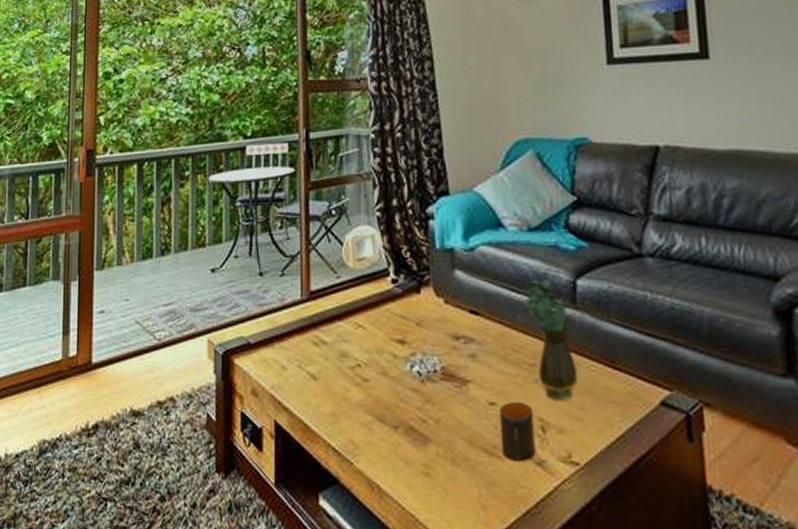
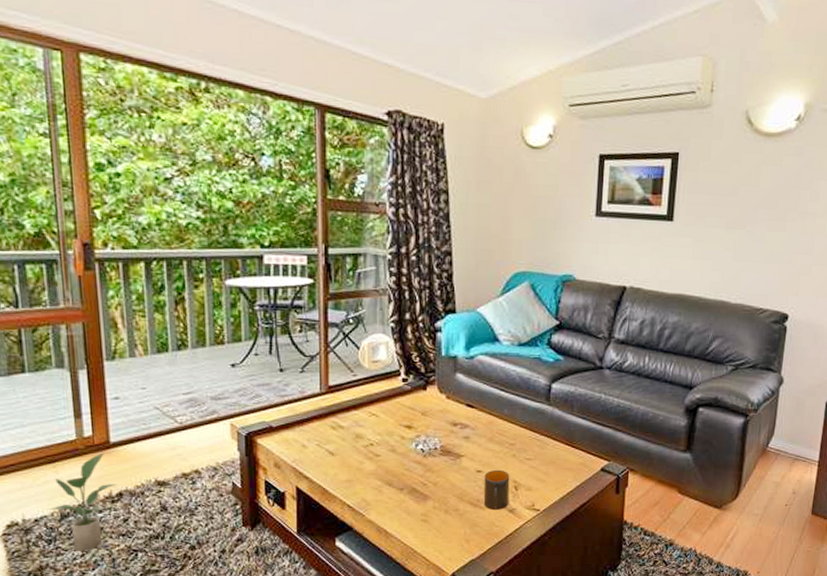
potted plant: none [30,375,94,497] -> present [49,452,117,551]
vase: present [523,276,579,400] -> none [510,380,546,468]

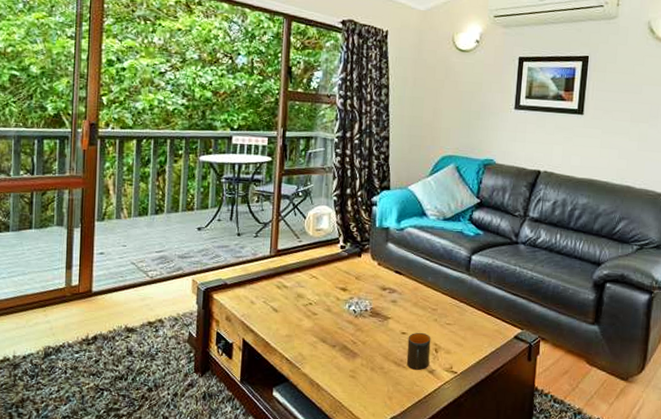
potted plant: present [49,452,117,551] -> none [36,300,94,387]

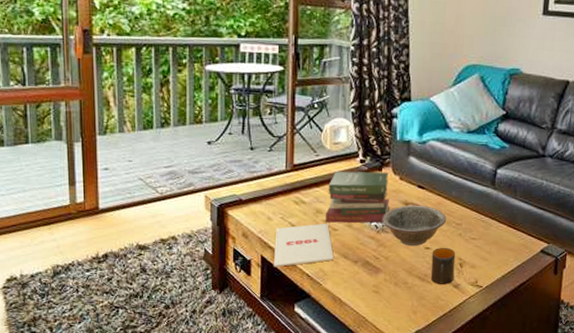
magazine: none [254,307,313,351] -> present [273,223,335,268]
books: none [305,256,368,308] -> present [325,171,390,224]
decorative bowl: none [359,290,423,331] -> present [381,205,447,247]

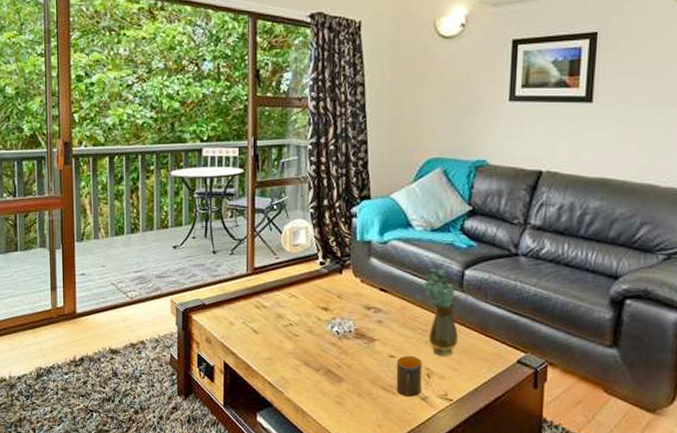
magazine: present [273,223,335,268] -> none [235,328,296,374]
books: present [325,171,390,224] -> none [285,274,351,329]
decorative bowl: present [381,205,447,247] -> none [343,309,412,354]
vase: none [458,165,490,248] -> present [422,266,459,357]

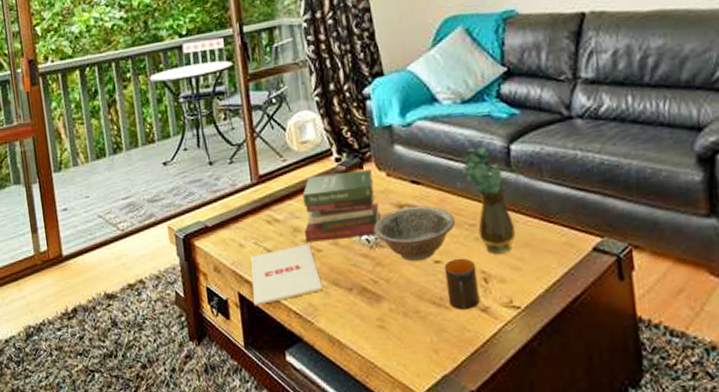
magazine: none [235,328,296,374] -> present [250,244,324,306]
books: none [285,274,351,329] -> present [302,169,380,242]
decorative bowl: none [343,309,412,354] -> present [372,205,456,262]

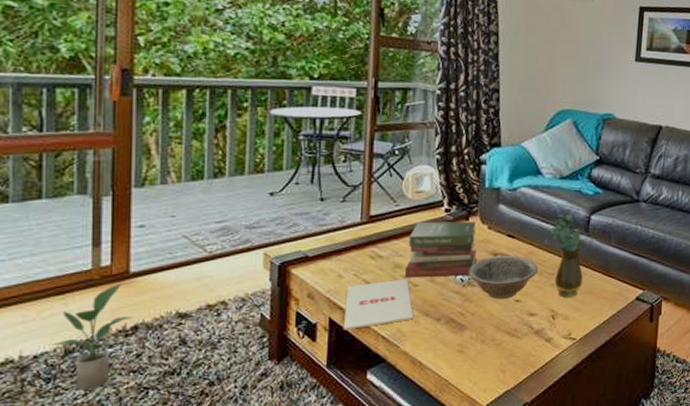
potted plant: none [16,267,72,373] -> present [52,283,133,390]
mug: present [444,259,480,309] -> none [521,300,548,339]

